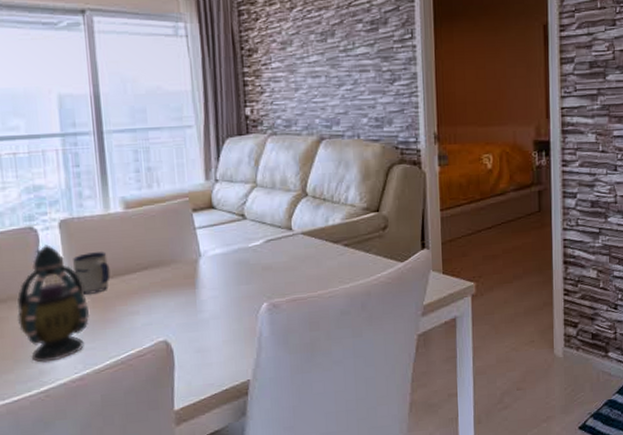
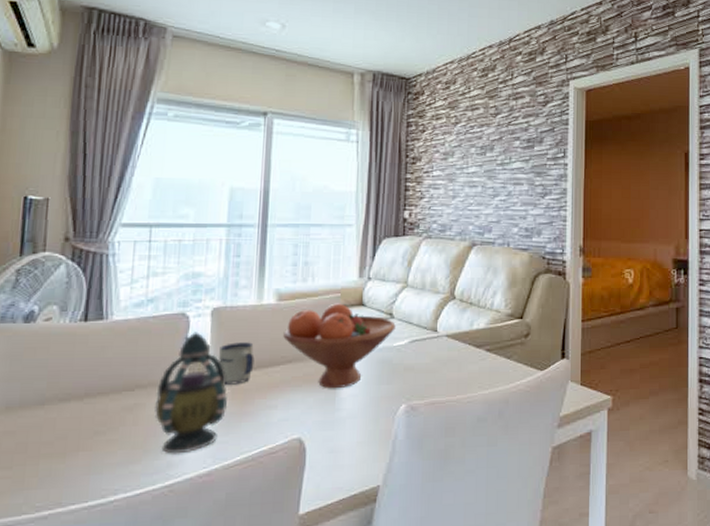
fruit bowl: none [135,207,249,292] -> present [283,303,396,389]

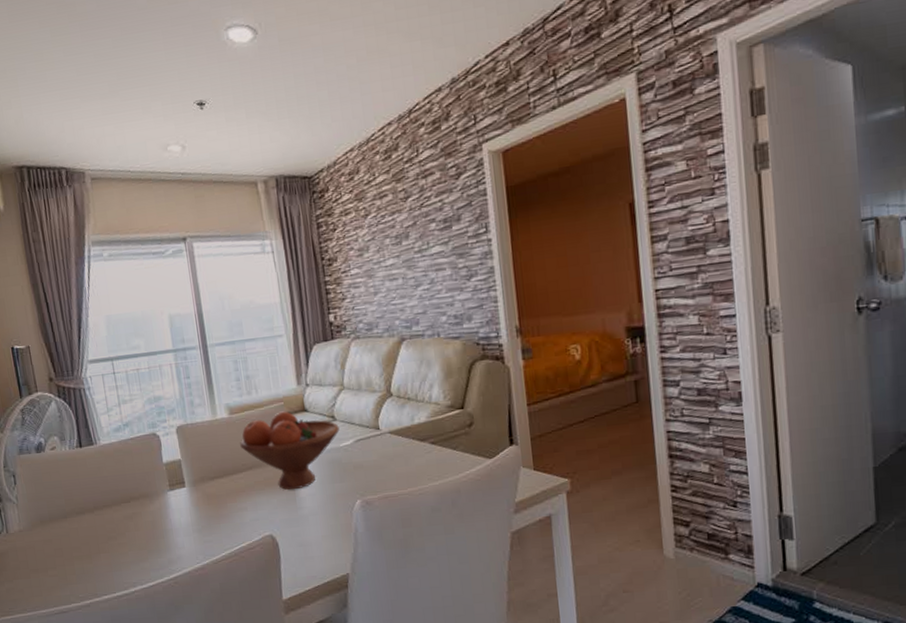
teapot: present [154,332,228,454] -> none [147,448,206,553]
mug: present [219,342,255,385] -> none [189,454,221,493]

